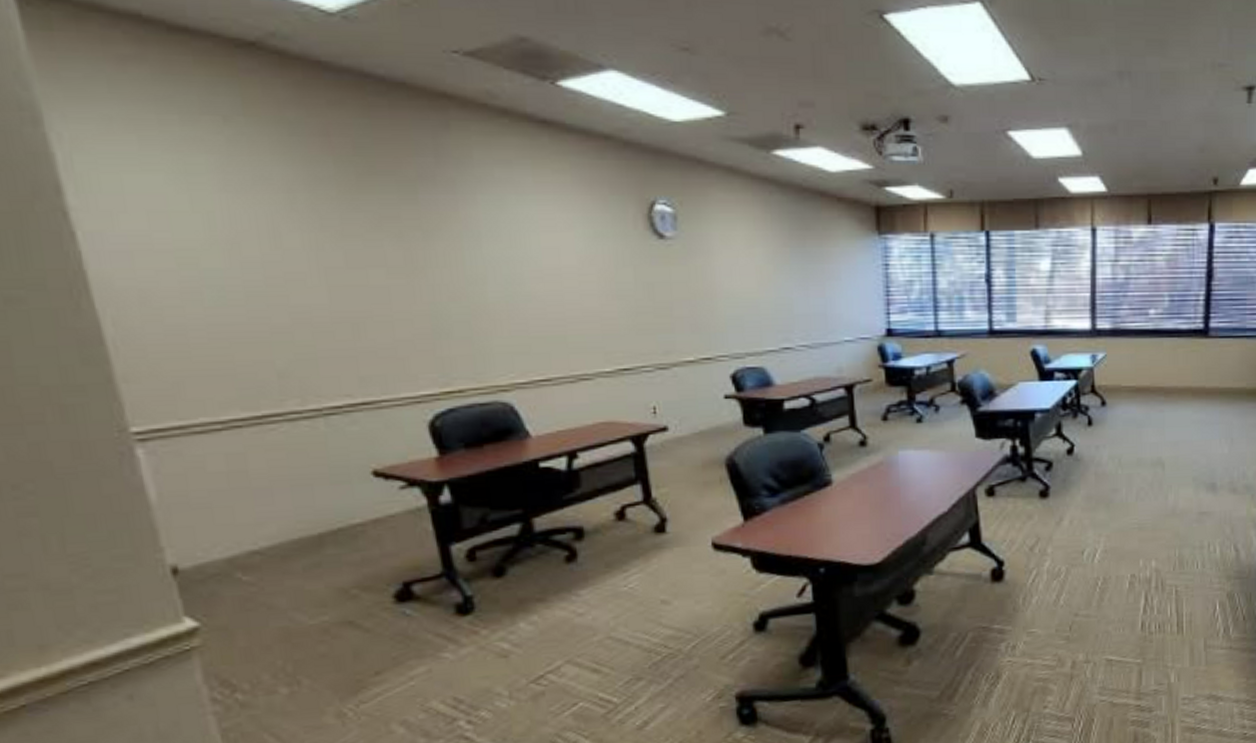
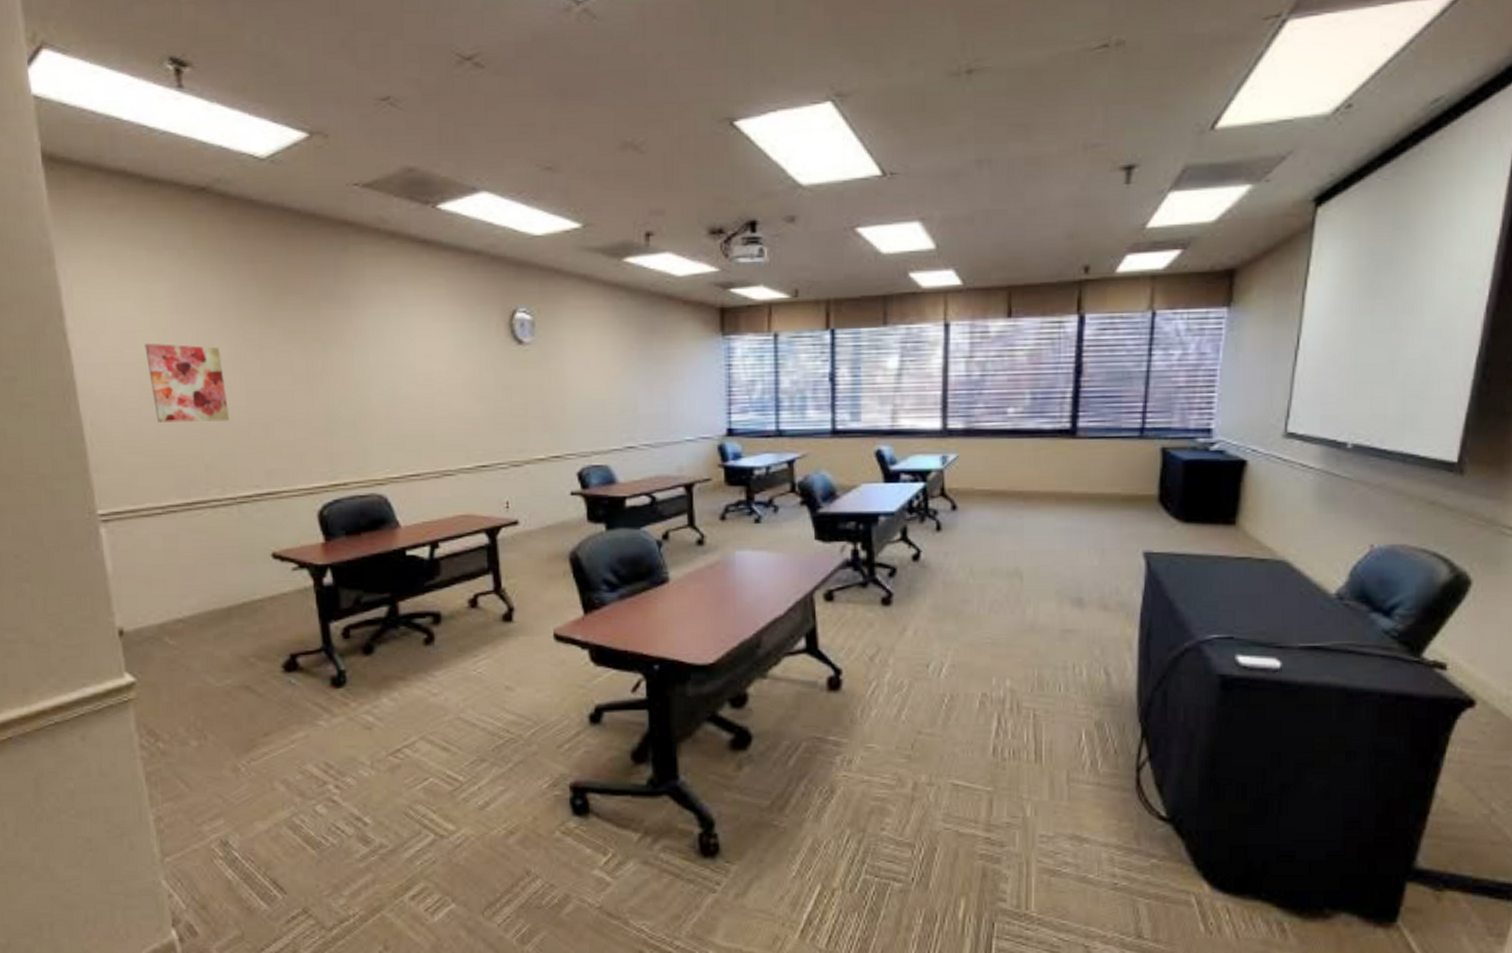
wall art: none [183,226,308,322] -> present [144,343,230,423]

